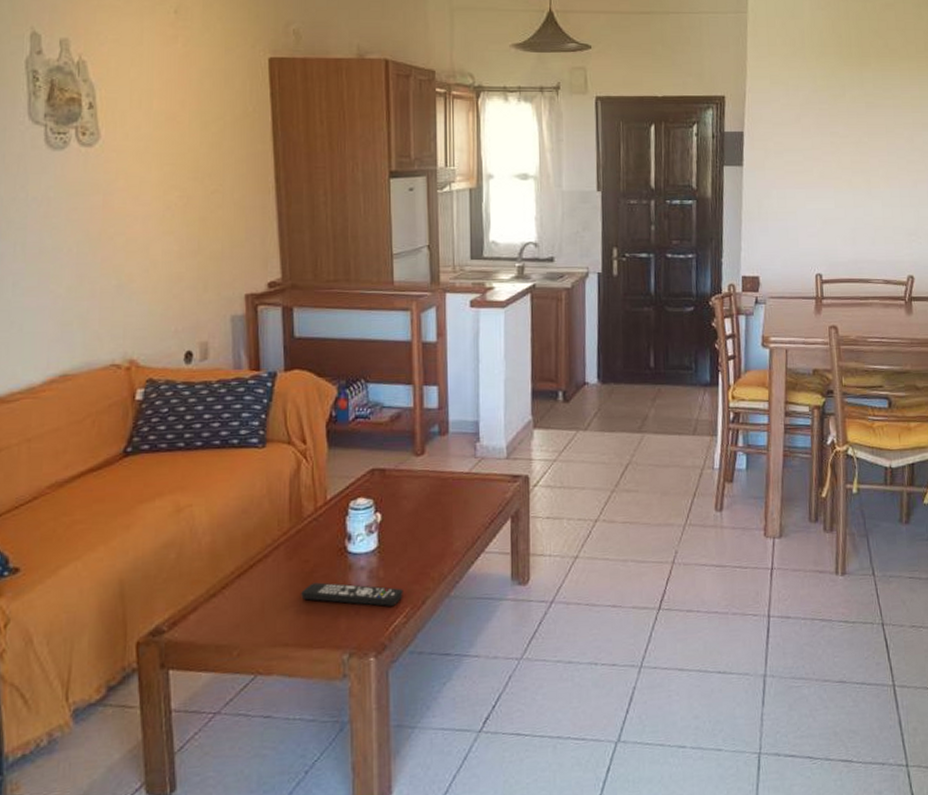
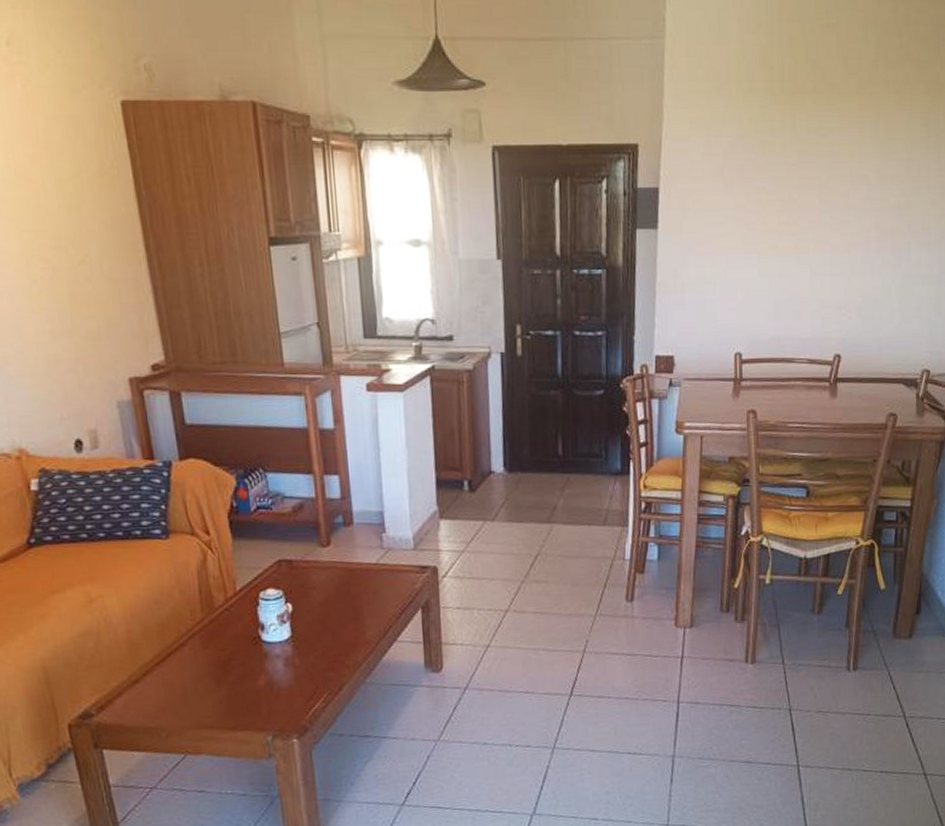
remote control: present [301,582,403,606] -> none [220,669,320,692]

